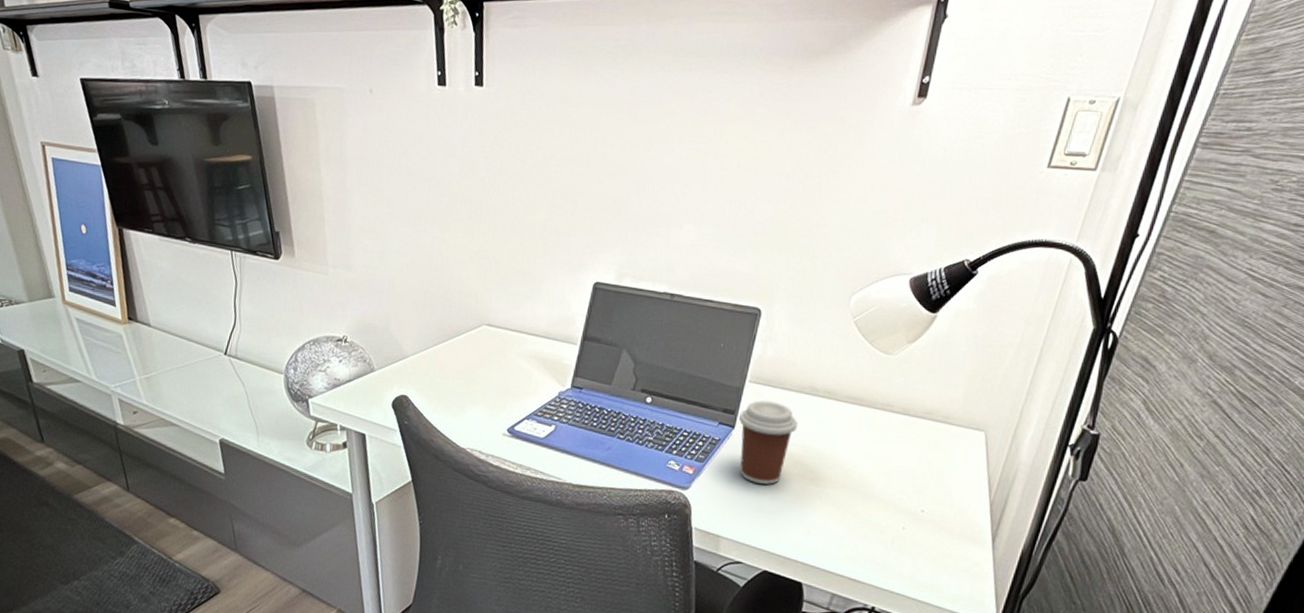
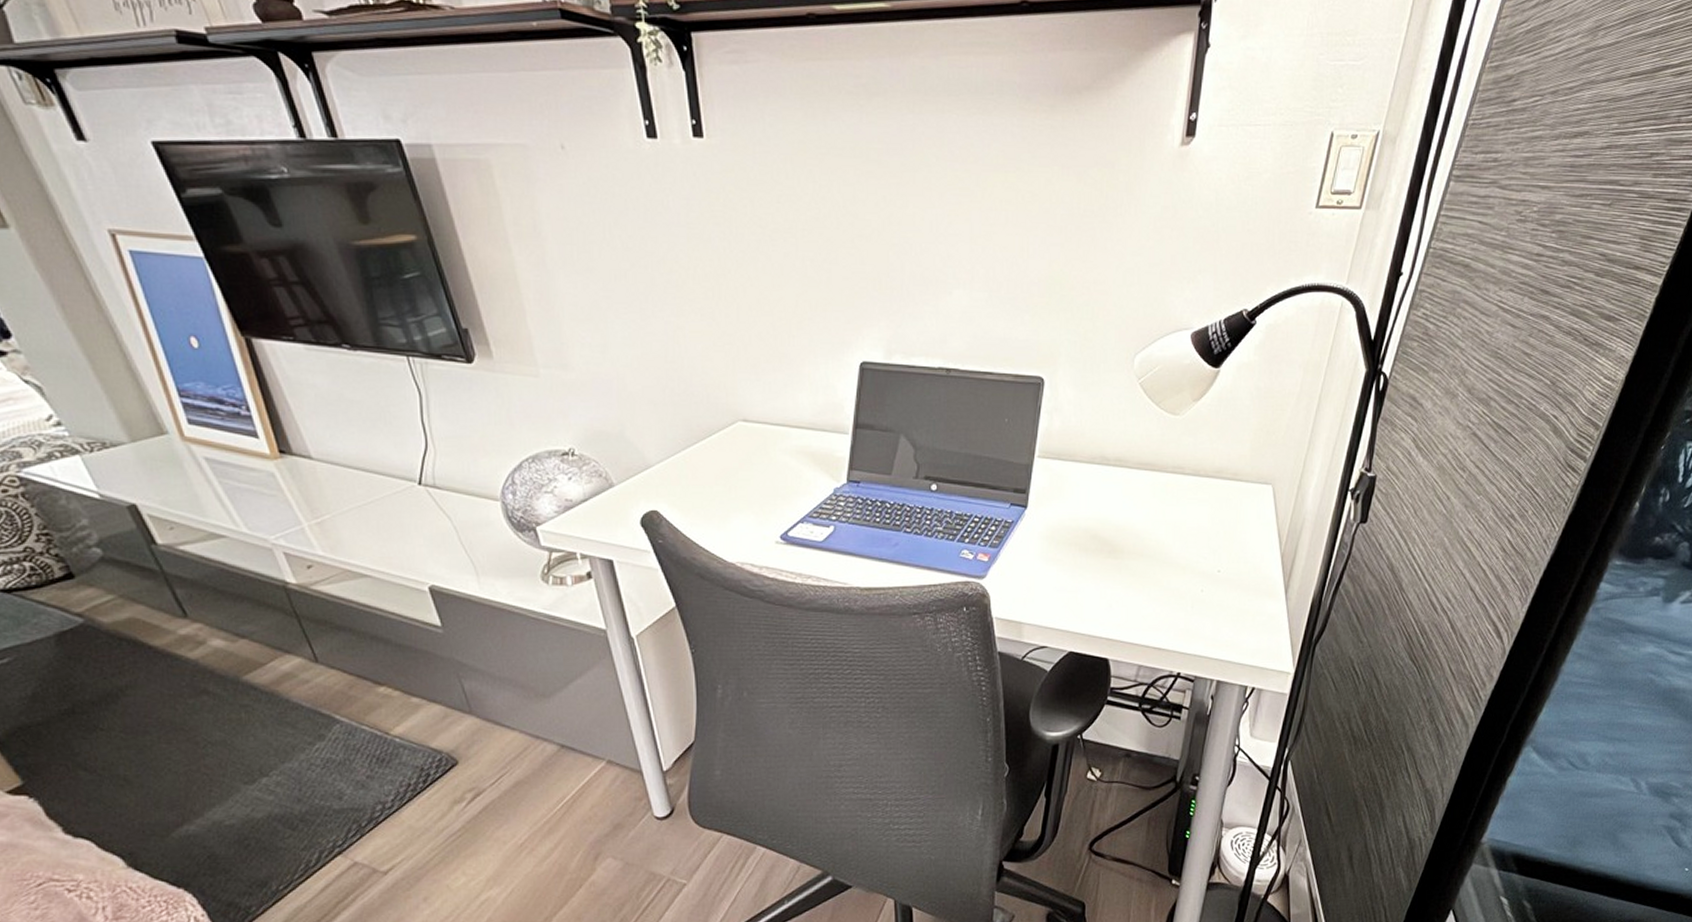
coffee cup: present [738,400,798,485] -> none [1030,476,1092,563]

